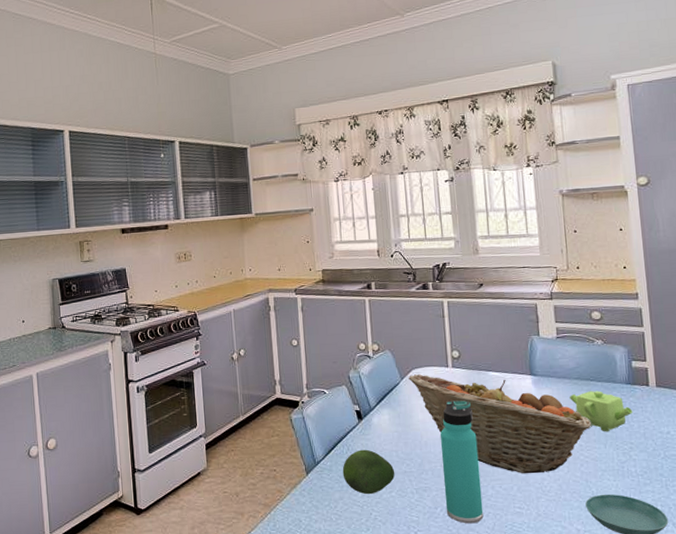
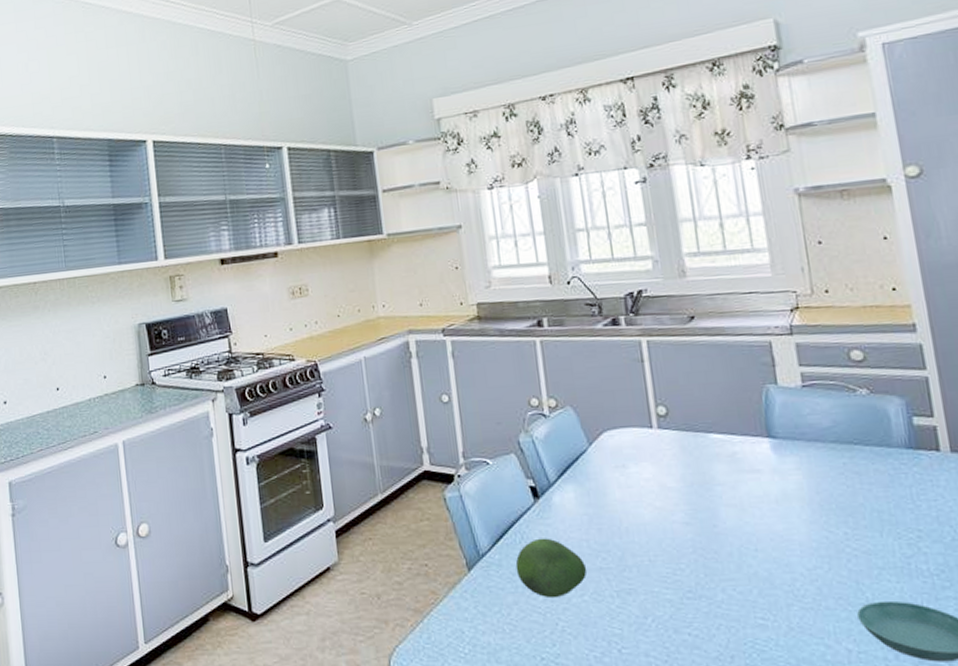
fruit basket: present [409,374,592,474] -> none [599,438,860,573]
thermos bottle: present [440,400,484,524] -> none [646,472,713,640]
teapot: present [570,391,633,432] -> none [825,458,919,515]

